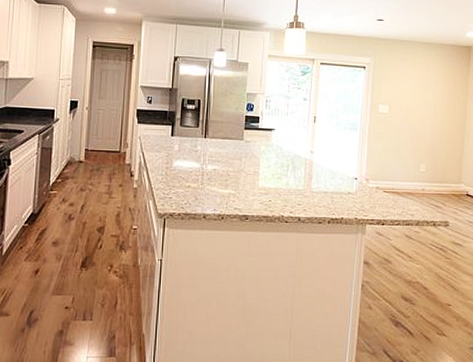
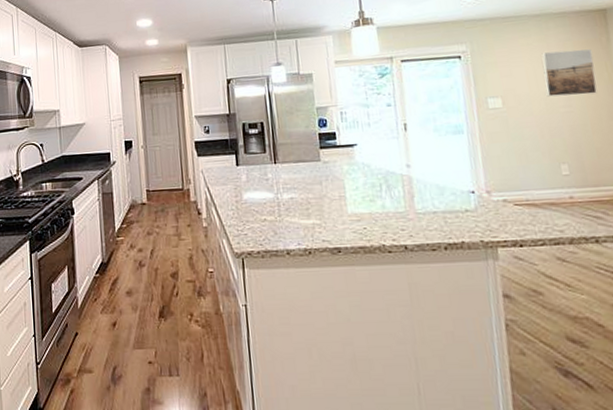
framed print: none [420,74,456,111] -> present [541,49,597,97]

